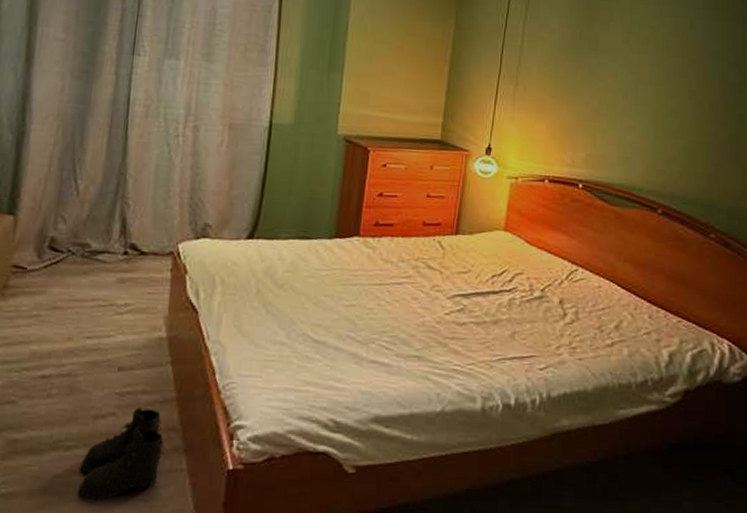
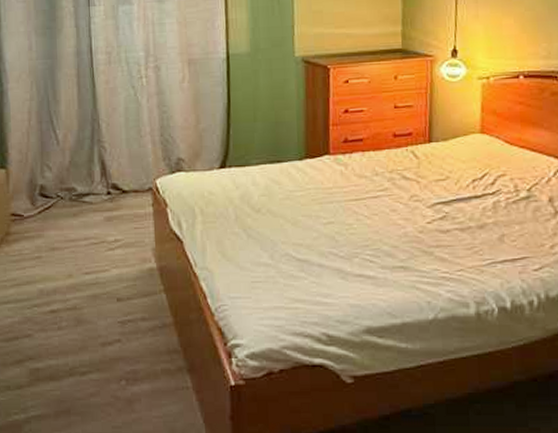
boots: present [78,407,165,502] -> none [96,333,170,419]

